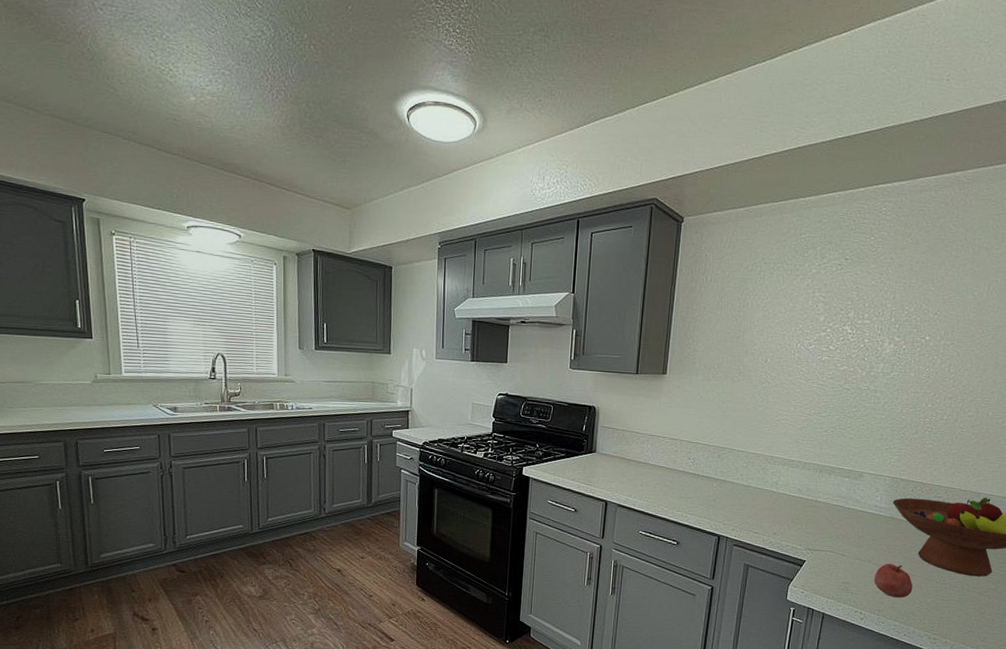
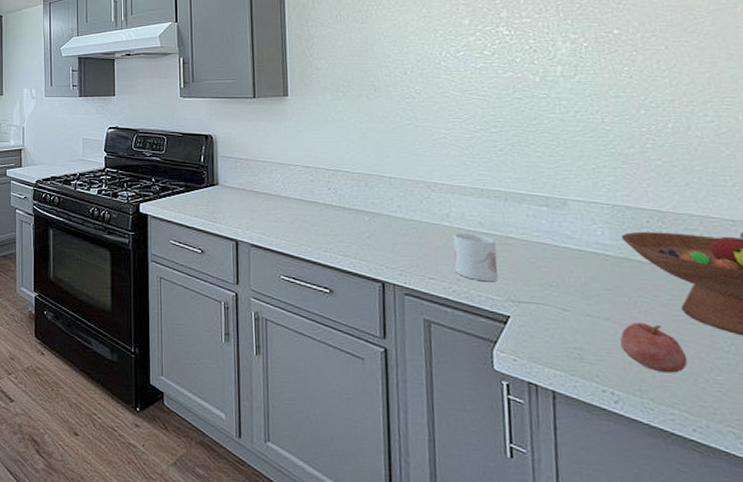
mug: none [773,497,807,535] -> present [453,232,498,282]

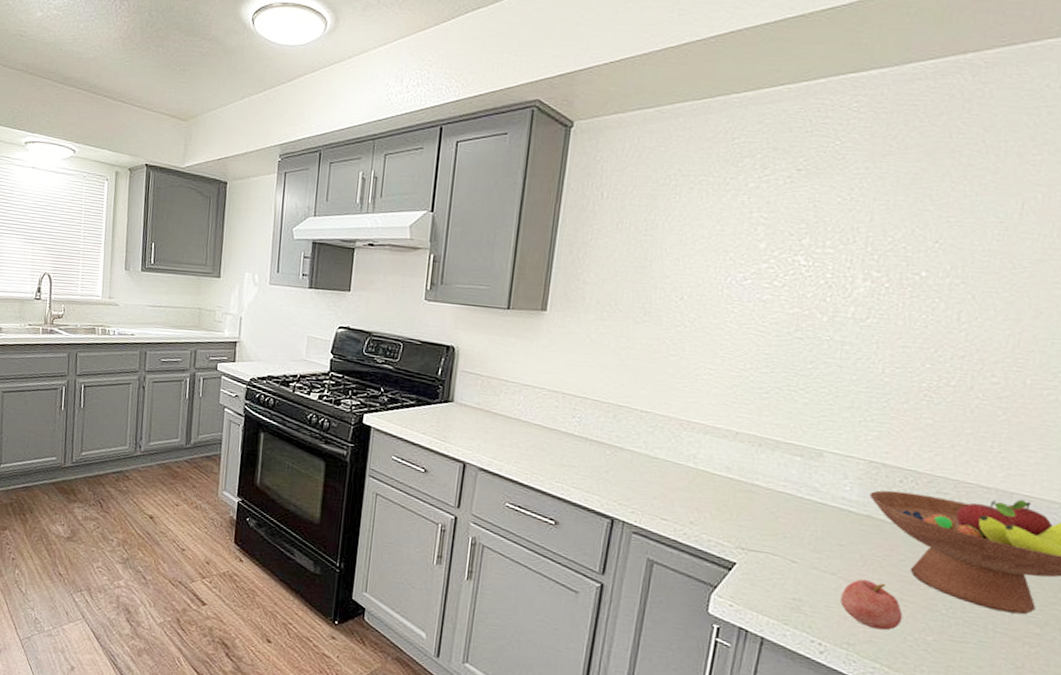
mug: present [453,232,498,282] -> none [689,475,739,528]

